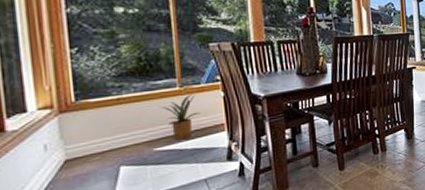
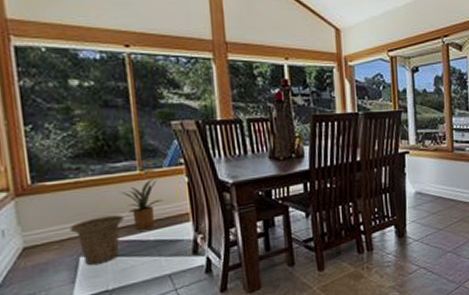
basket: none [111,127,164,175] -> present [69,214,124,266]

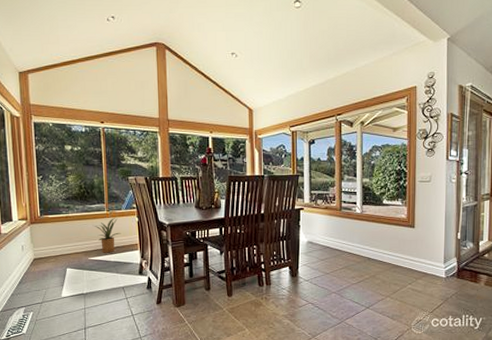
basket: present [69,214,124,266] -> none [61,241,95,275]

